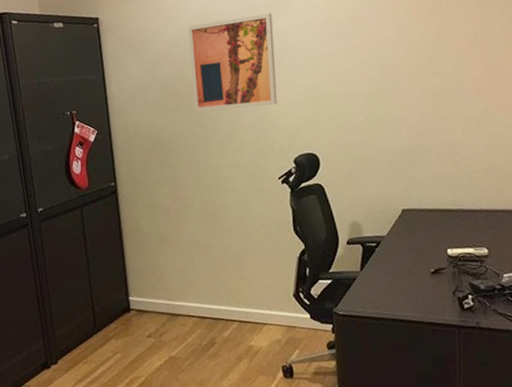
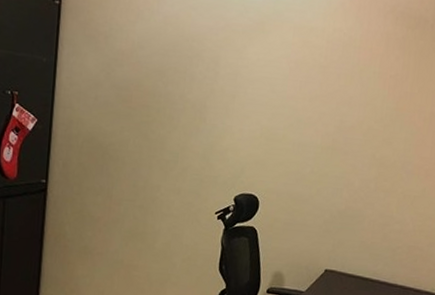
wall art: present [188,12,278,112] -> none [146,30,245,137]

